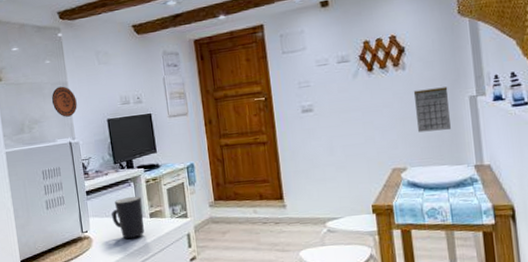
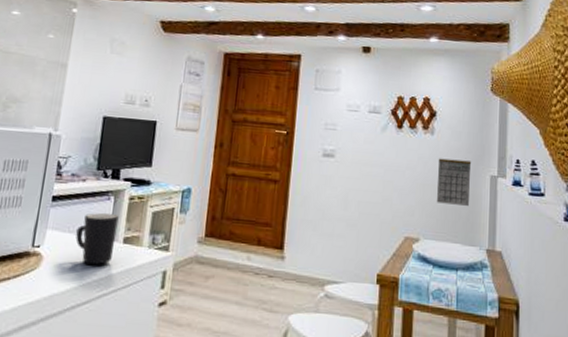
decorative plate: present [51,86,77,117] -> none [41,66,73,104]

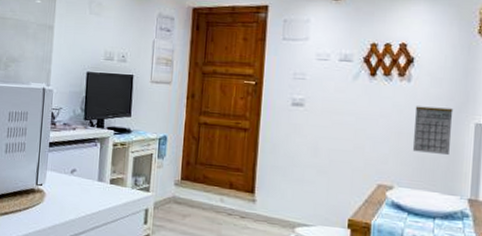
mug: present [75,212,119,265] -> none [70,157,105,202]

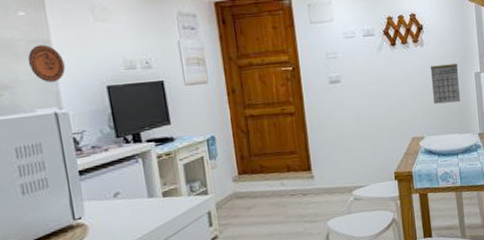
decorative plate: none [34,29,60,62] -> present [28,44,66,82]

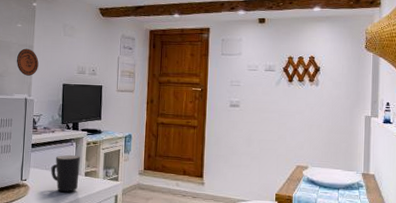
mug: none [113,173,156,223] -> present [51,154,80,192]
calendar: present [430,63,460,104] -> none [321,104,350,140]

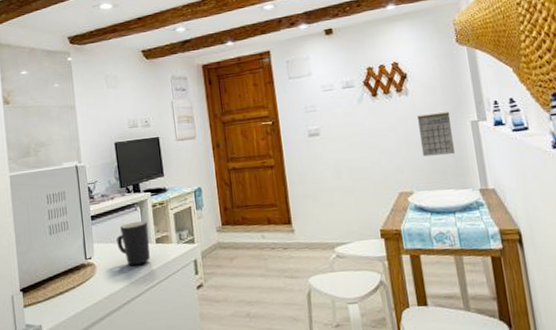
decorative plate: present [16,48,39,76] -> none [59,109,85,140]
calendar: none [321,104,350,140] -> present [416,112,455,157]

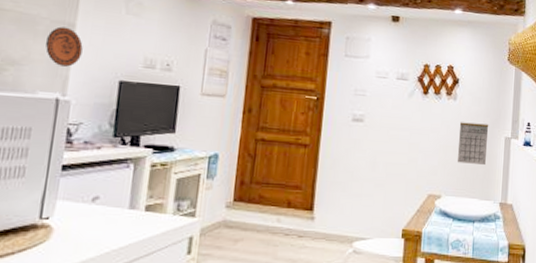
decorative plate: none [59,109,85,140] -> present [45,26,83,67]
mug: present [117,220,150,265] -> none [91,180,140,234]

